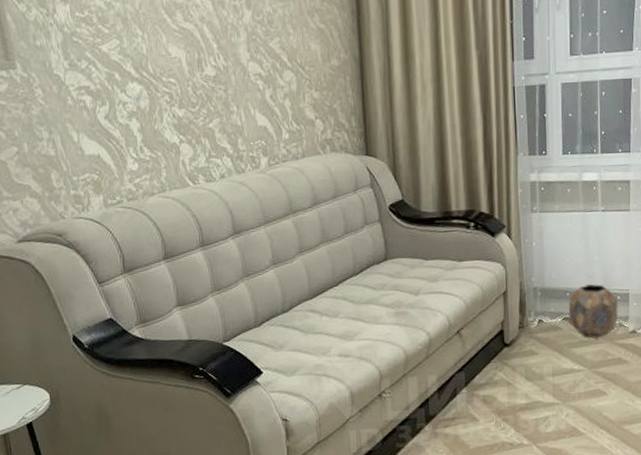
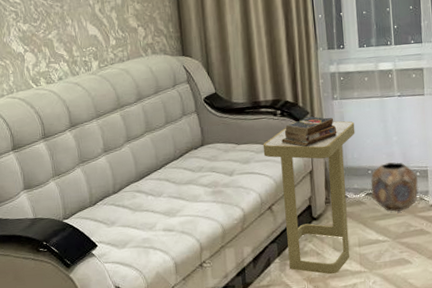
side table: none [453,235,555,407] -> present [263,121,355,275]
books: none [474,230,535,264] -> present [281,116,337,147]

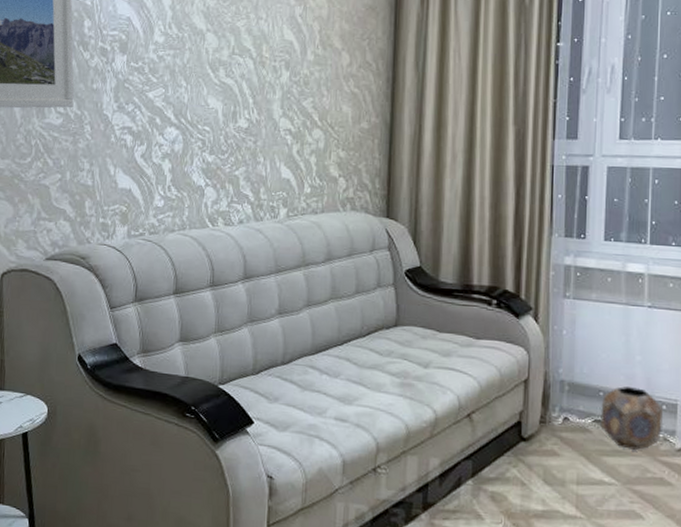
side table: present [263,121,355,275] -> none [469,316,589,513]
books: present [281,116,337,147] -> none [494,313,565,349]

